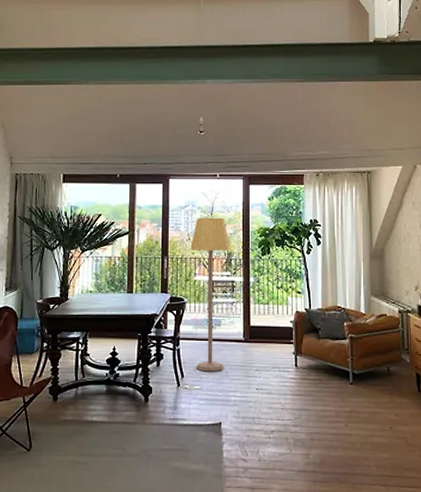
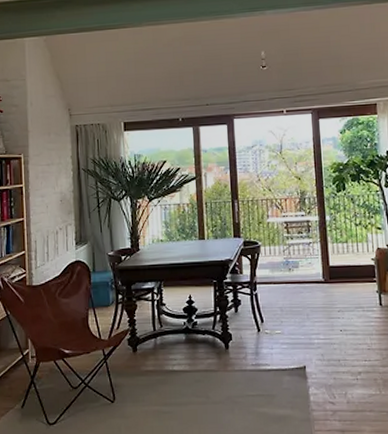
lamp: present [190,217,231,372] -> none [261,155,305,316]

